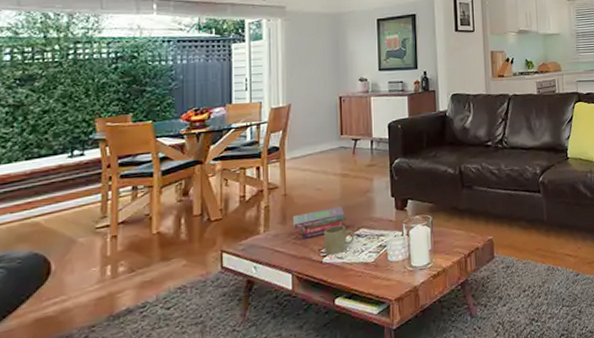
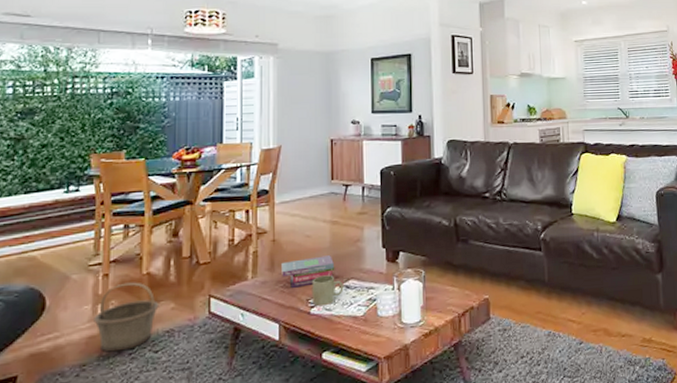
basket: none [102,241,170,312] -> present [94,282,159,352]

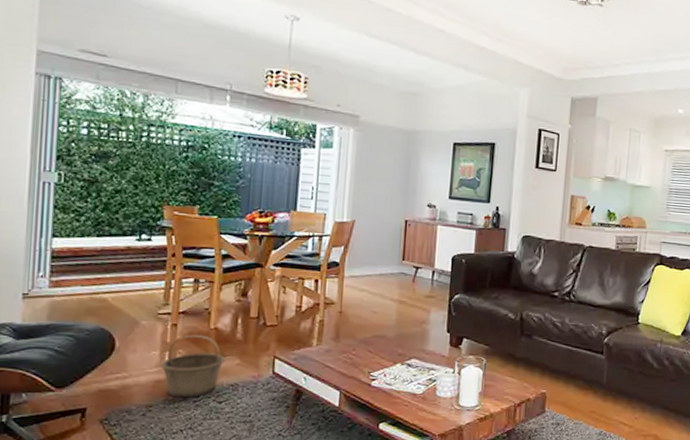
books: present [282,255,335,288] -> none [346,333,399,360]
mug: present [311,275,344,307] -> none [373,351,406,380]

